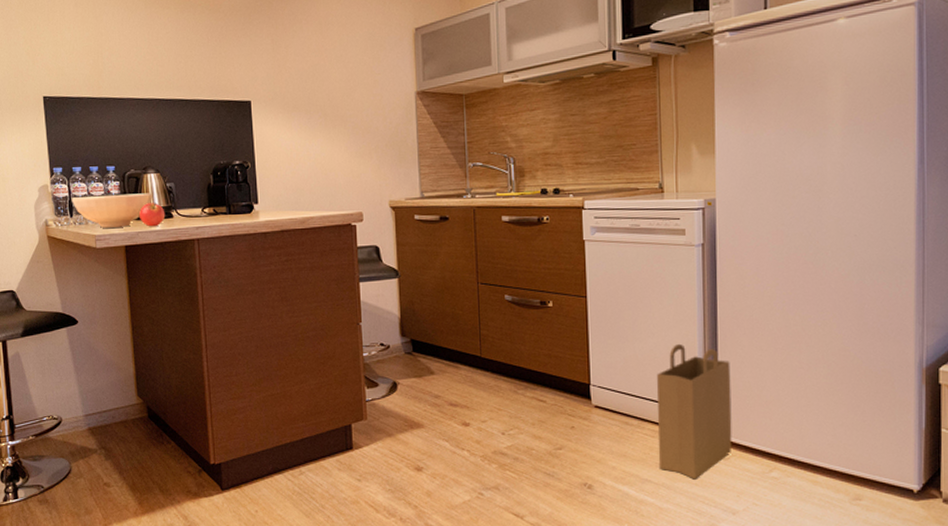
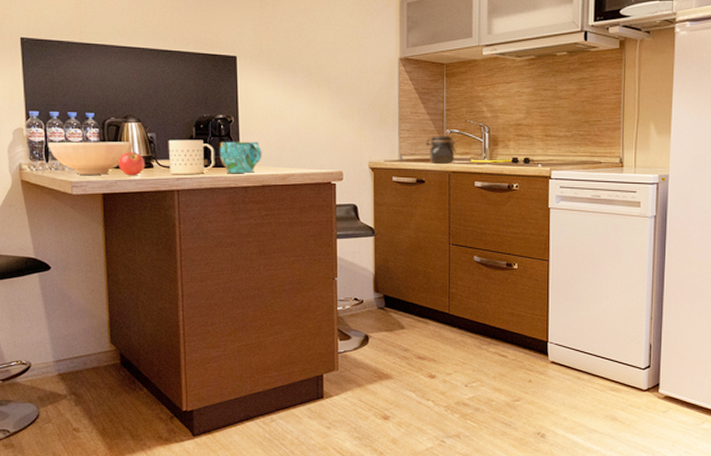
mug: none [186,187,234,224] -> present [168,139,215,175]
cup: none [237,185,280,219] -> present [219,141,262,173]
jar: none [448,169,480,201] -> present [426,136,456,165]
shopping bag: present [657,344,731,480] -> none [605,307,673,430]

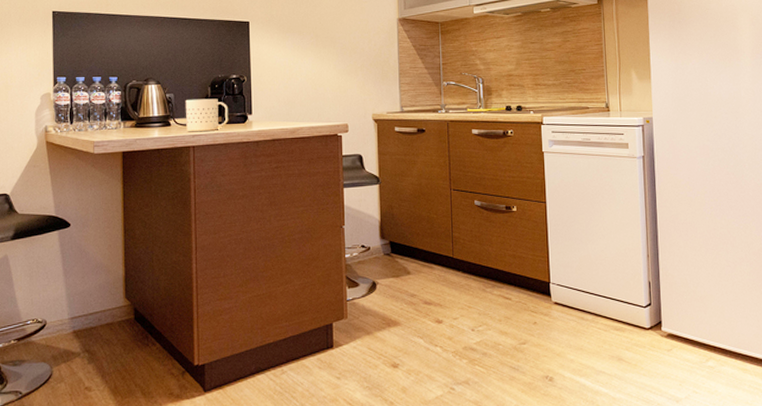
bowl: present [47,141,134,175] -> none [72,102,153,135]
fruit: present [119,152,146,176] -> none [139,112,164,135]
cup: present [219,141,262,173] -> none [232,98,273,129]
jar: present [426,136,456,165] -> none [425,87,453,115]

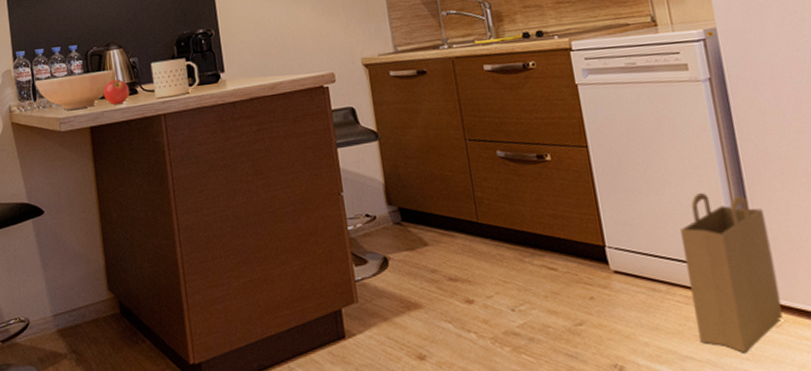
bowl: none [72,102,153,135] -> present [34,69,117,110]
fruit: none [139,112,164,135] -> present [103,79,130,106]
shopping bag: none [608,245,673,370] -> present [680,193,783,353]

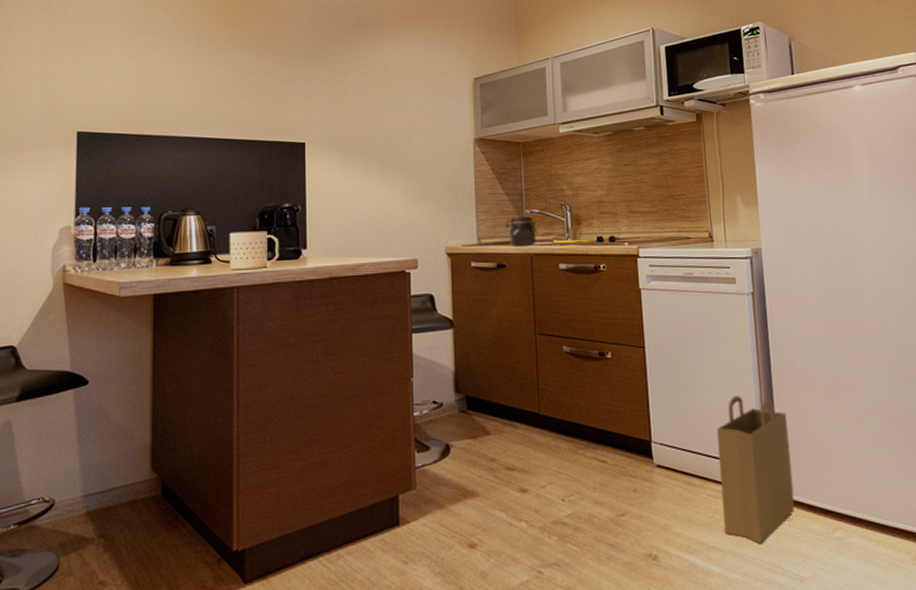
bowl: present [34,69,117,110] -> none [96,236,191,274]
fruit: present [103,79,130,106] -> none [174,247,203,274]
jar: none [421,18,457,52] -> present [505,216,538,248]

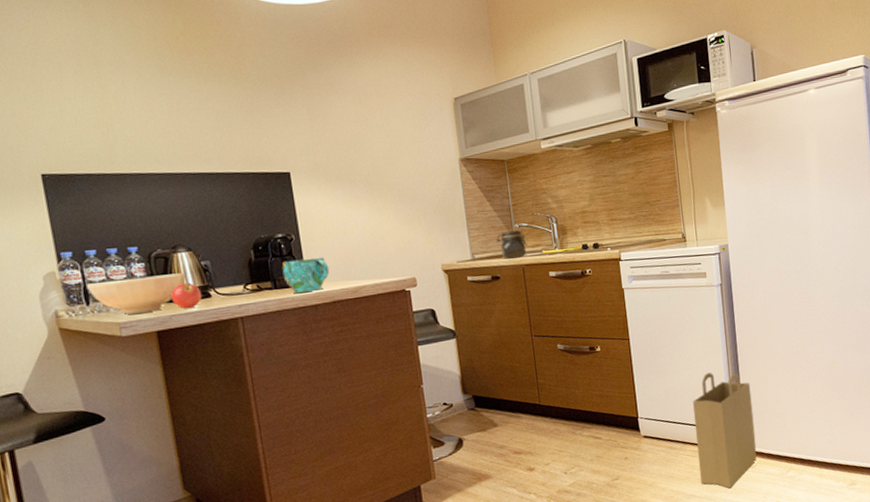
bowl: none [96,236,191,274] -> present [86,273,187,314]
fruit: none [174,247,203,274] -> present [171,283,202,309]
mug: present [229,231,280,270] -> none [225,262,280,302]
cup: none [284,230,331,265] -> present [282,257,330,293]

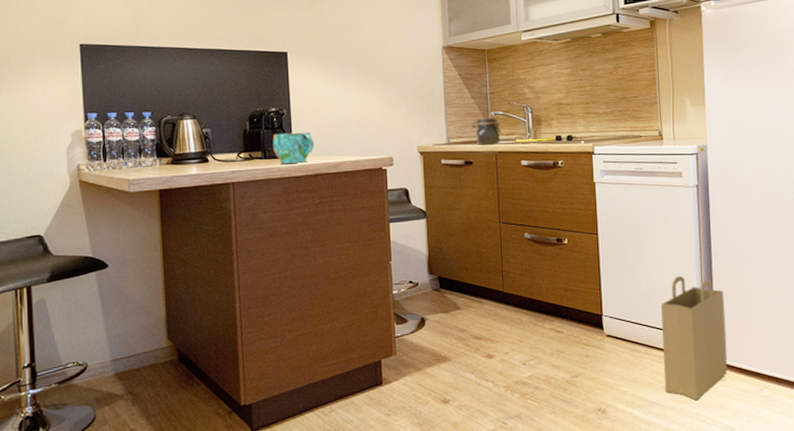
bowl: present [86,273,187,314] -> none [105,138,189,172]
fruit: present [171,283,202,309] -> none [175,148,201,172]

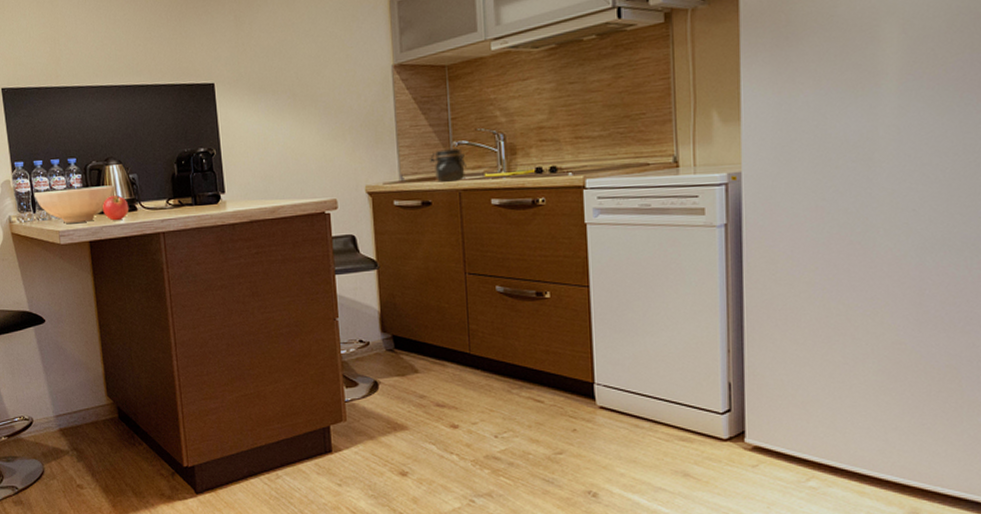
bowl: none [105,138,189,172] -> present [33,185,116,223]
fruit: none [175,148,201,172] -> present [103,195,129,221]
cup: present [272,132,314,164] -> none [202,173,248,210]
shopping bag: present [661,276,727,401] -> none [672,338,760,488]

